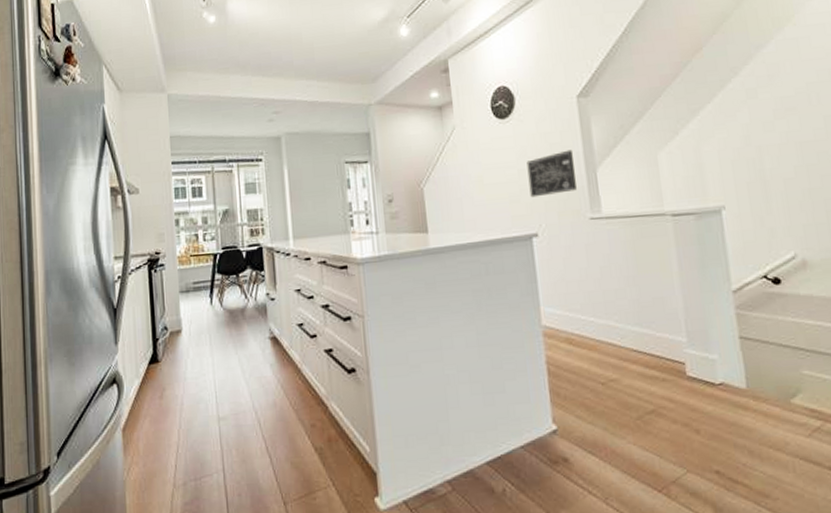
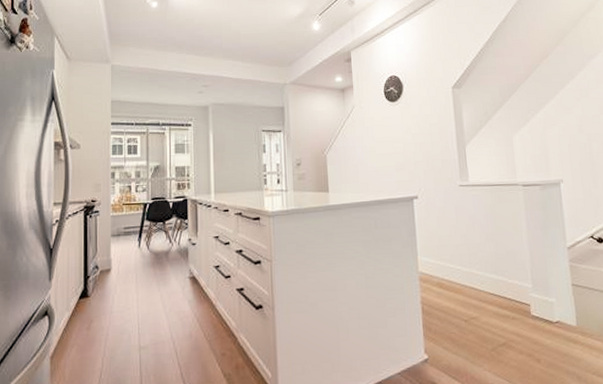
wall art: present [526,149,577,198] -> none [411,129,450,167]

